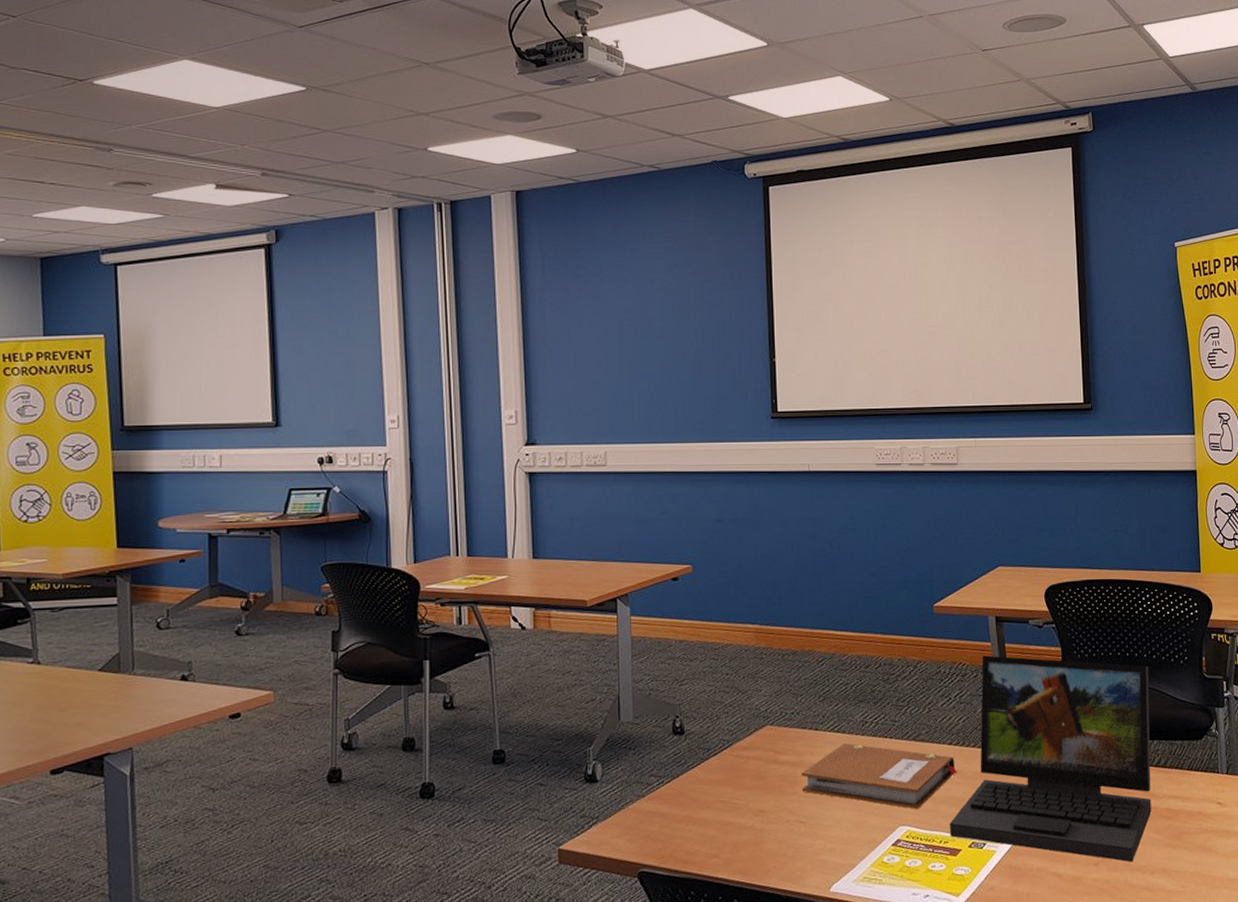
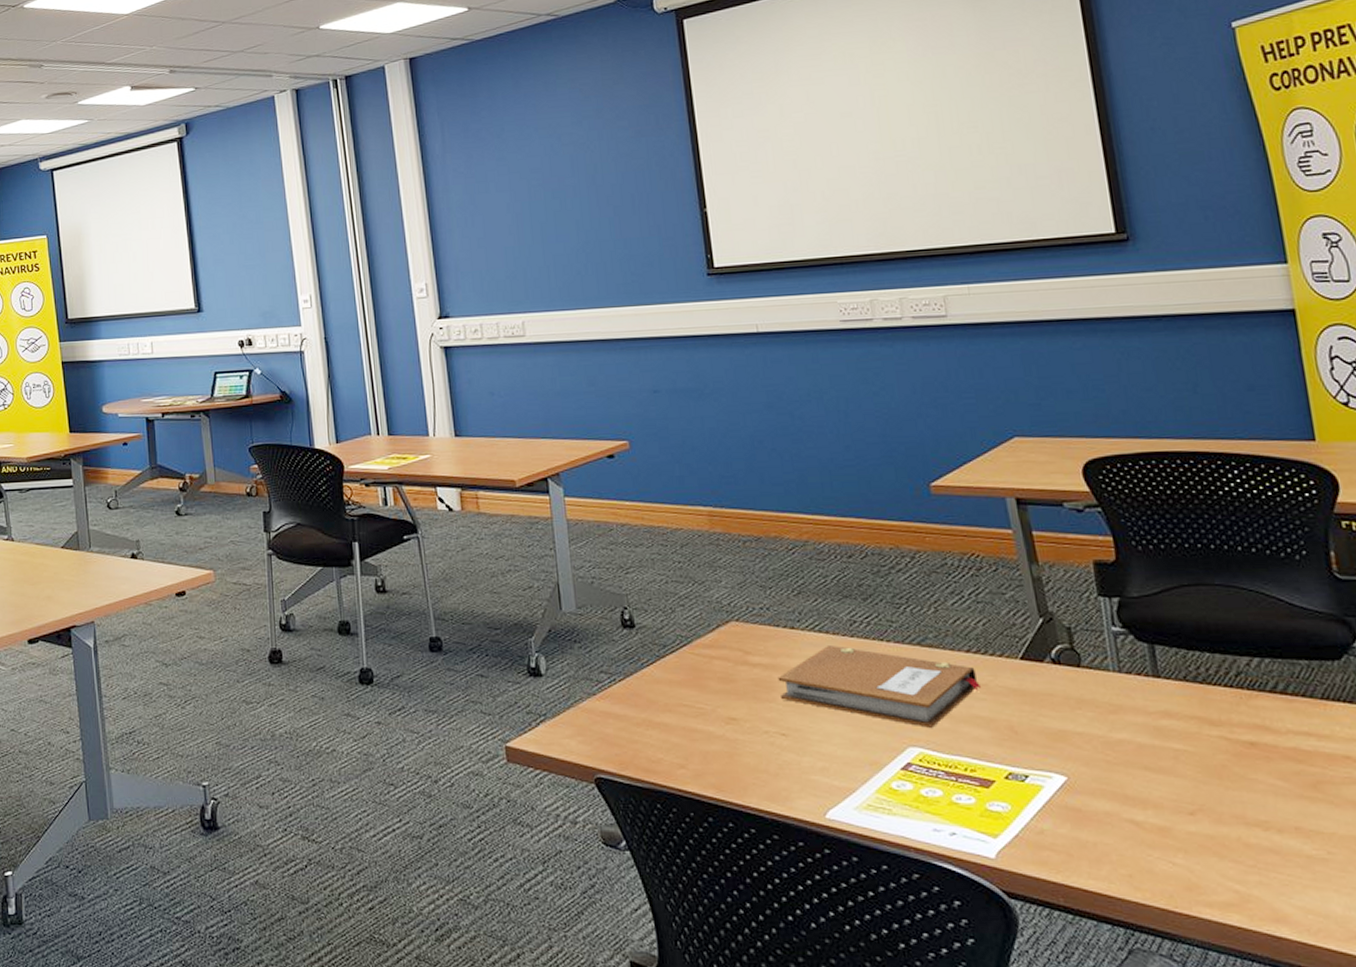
laptop: present [949,655,1152,862] -> none [975,545,1271,815]

